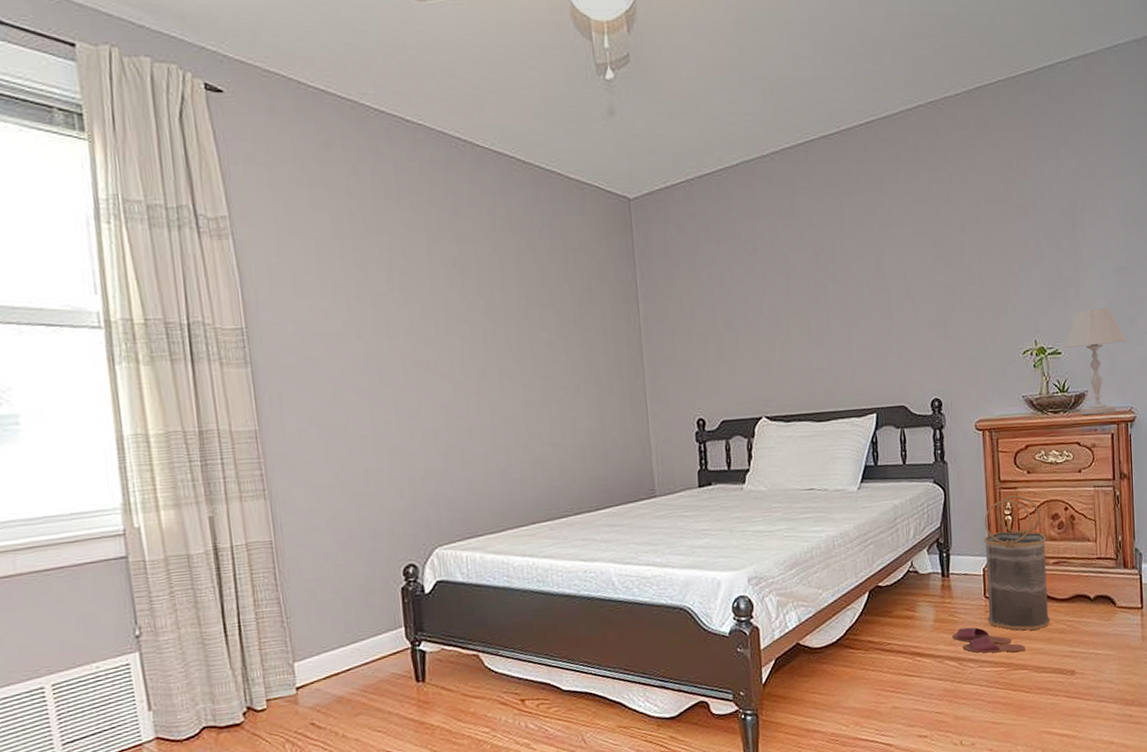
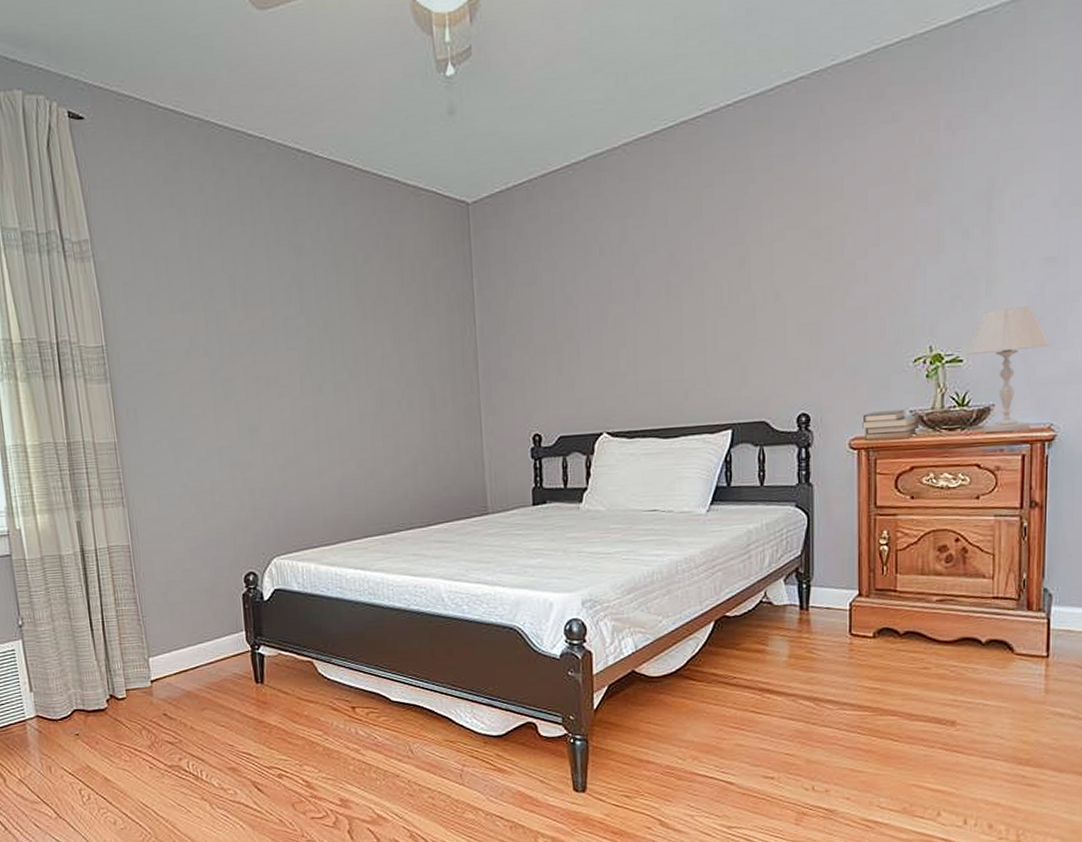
slippers: present [952,627,1025,653] -> none [809,666,896,697]
basket: present [983,495,1051,631] -> none [851,523,930,674]
books: none [985,395,1032,423] -> present [862,409,921,441]

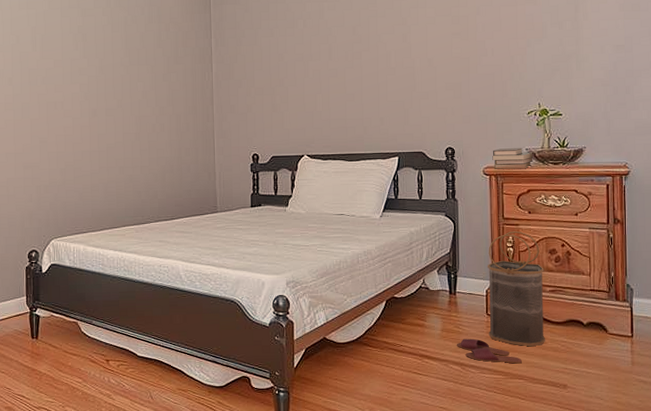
slippers: none [809,666,896,697] -> present [457,338,522,364]
basket: none [851,523,930,674] -> present [487,231,546,347]
table lamp: present [965,306,1051,433] -> none [564,78,623,168]

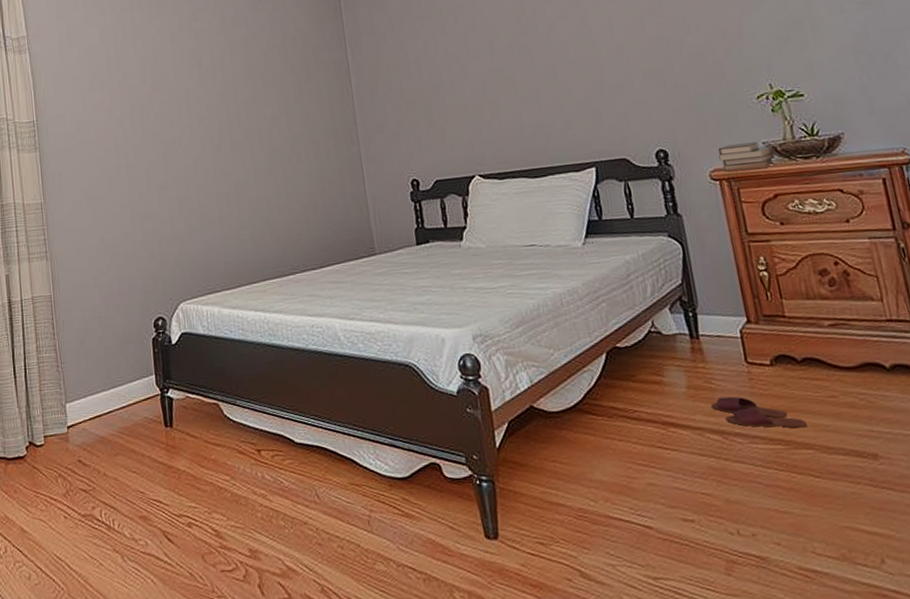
basket: present [487,231,546,347] -> none [733,249,836,404]

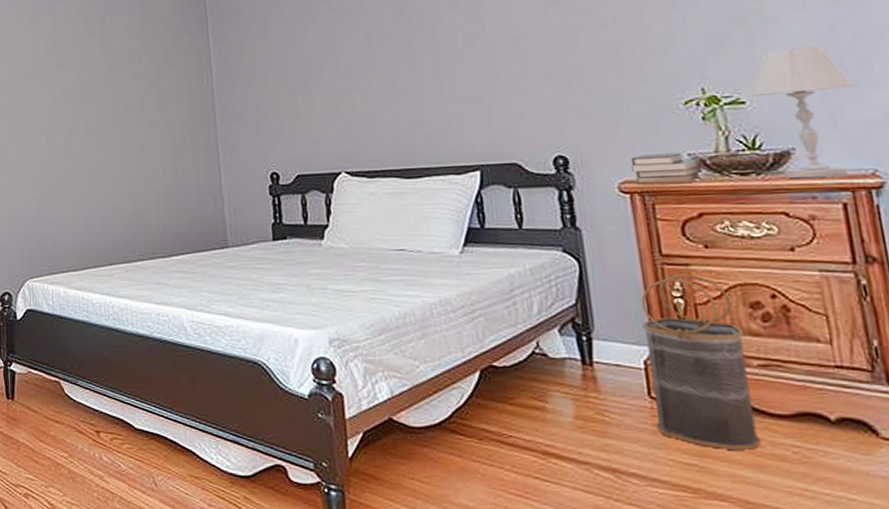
slippers: present [711,396,807,428] -> none [603,432,722,476]
basket: none [733,249,836,404] -> present [641,273,762,451]
table lamp: none [805,44,885,160] -> present [747,46,856,179]

